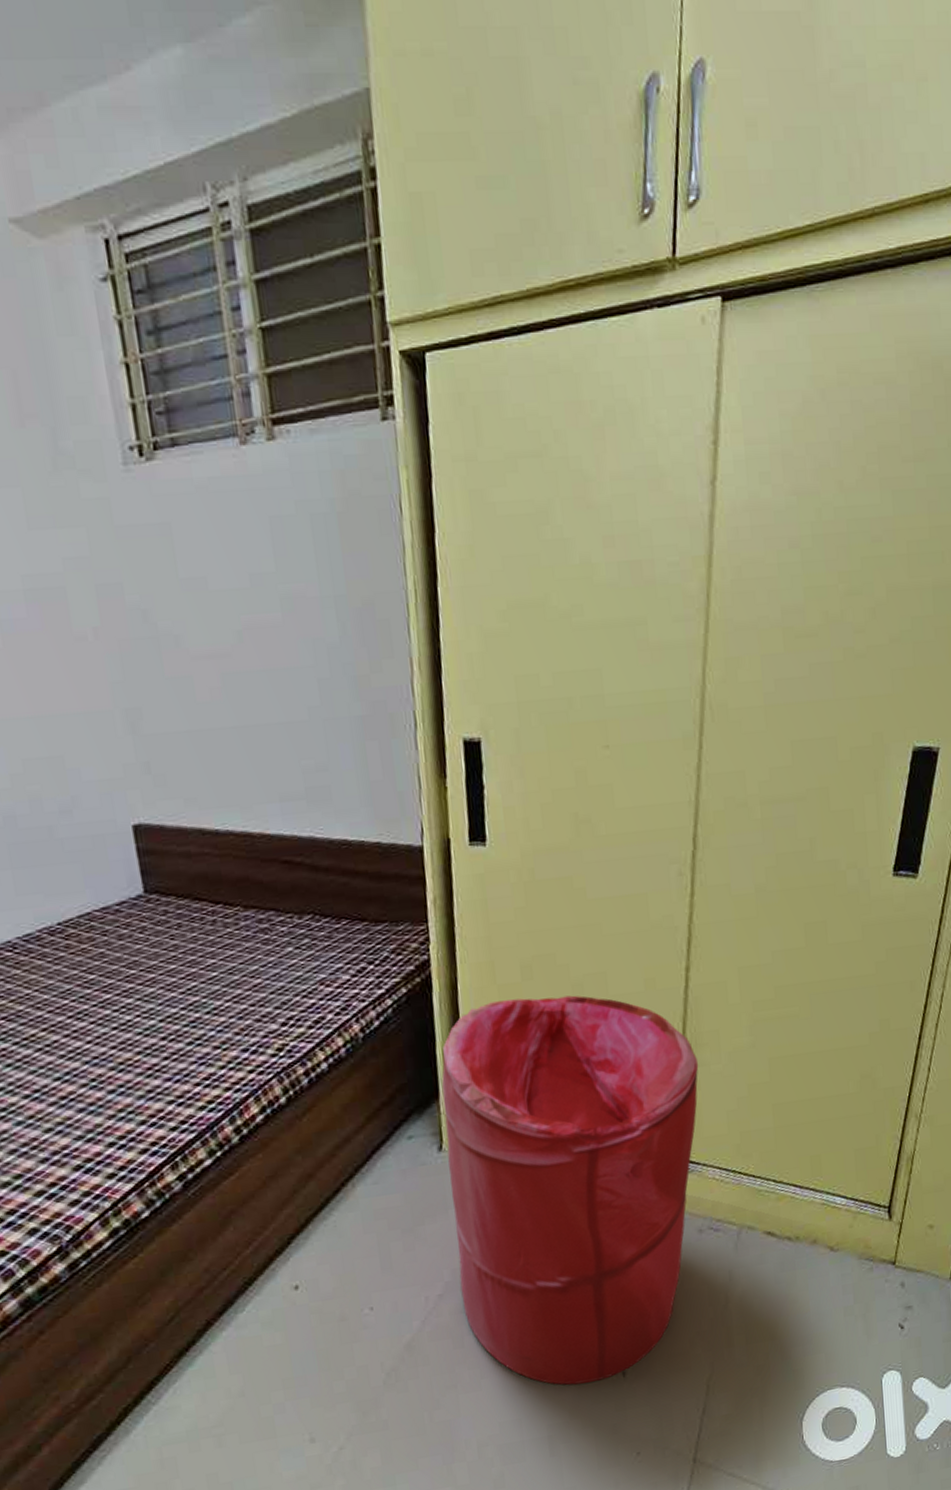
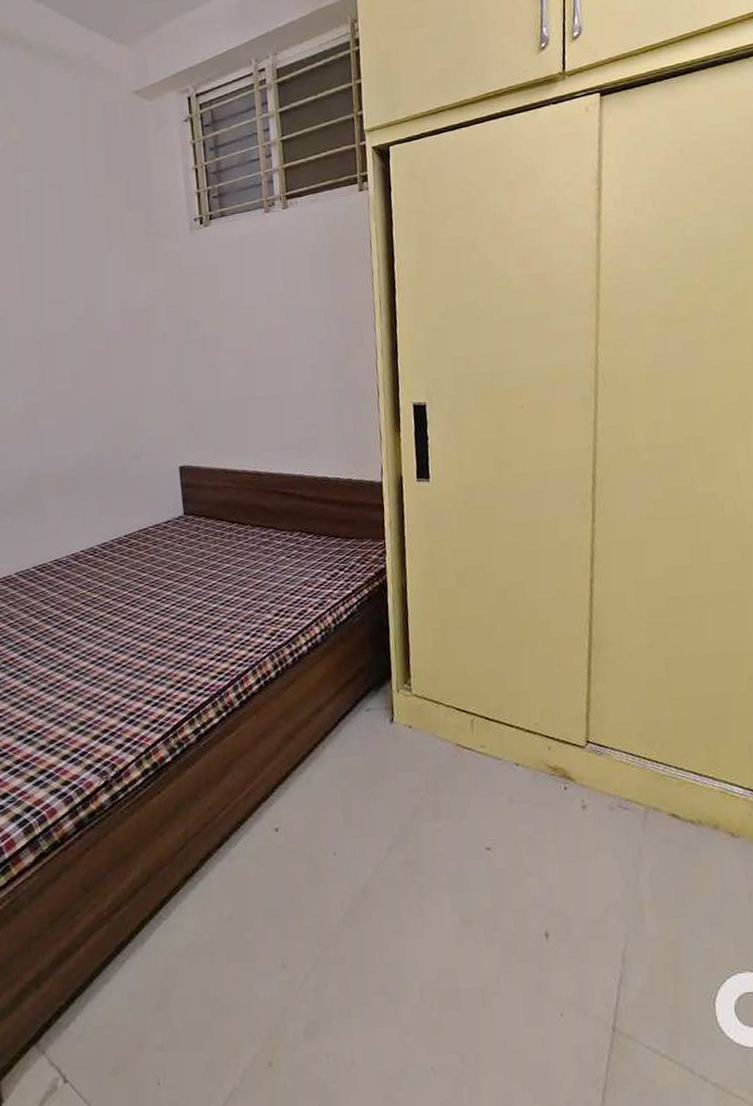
laundry hamper: present [441,995,699,1386] -> none [393,599,604,941]

